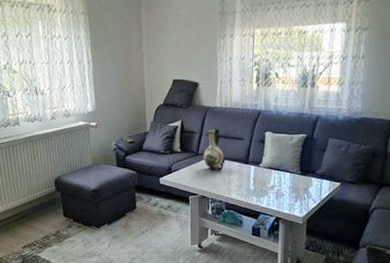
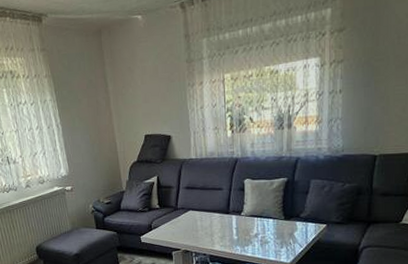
decorative vase: present [203,128,225,172] -> none [182,180,206,225]

